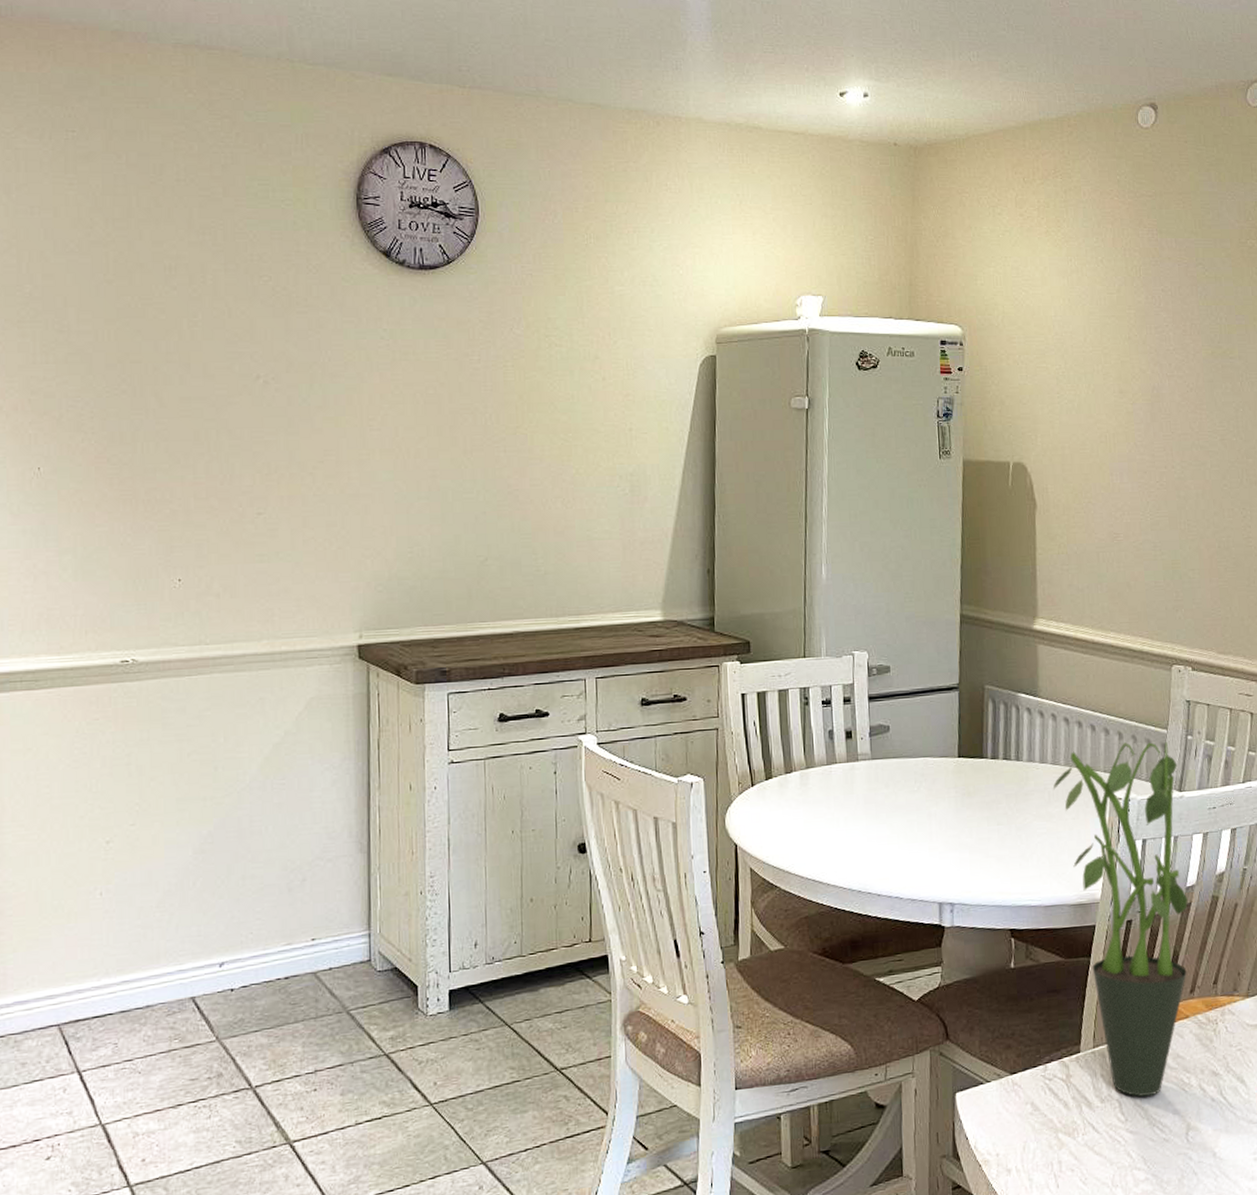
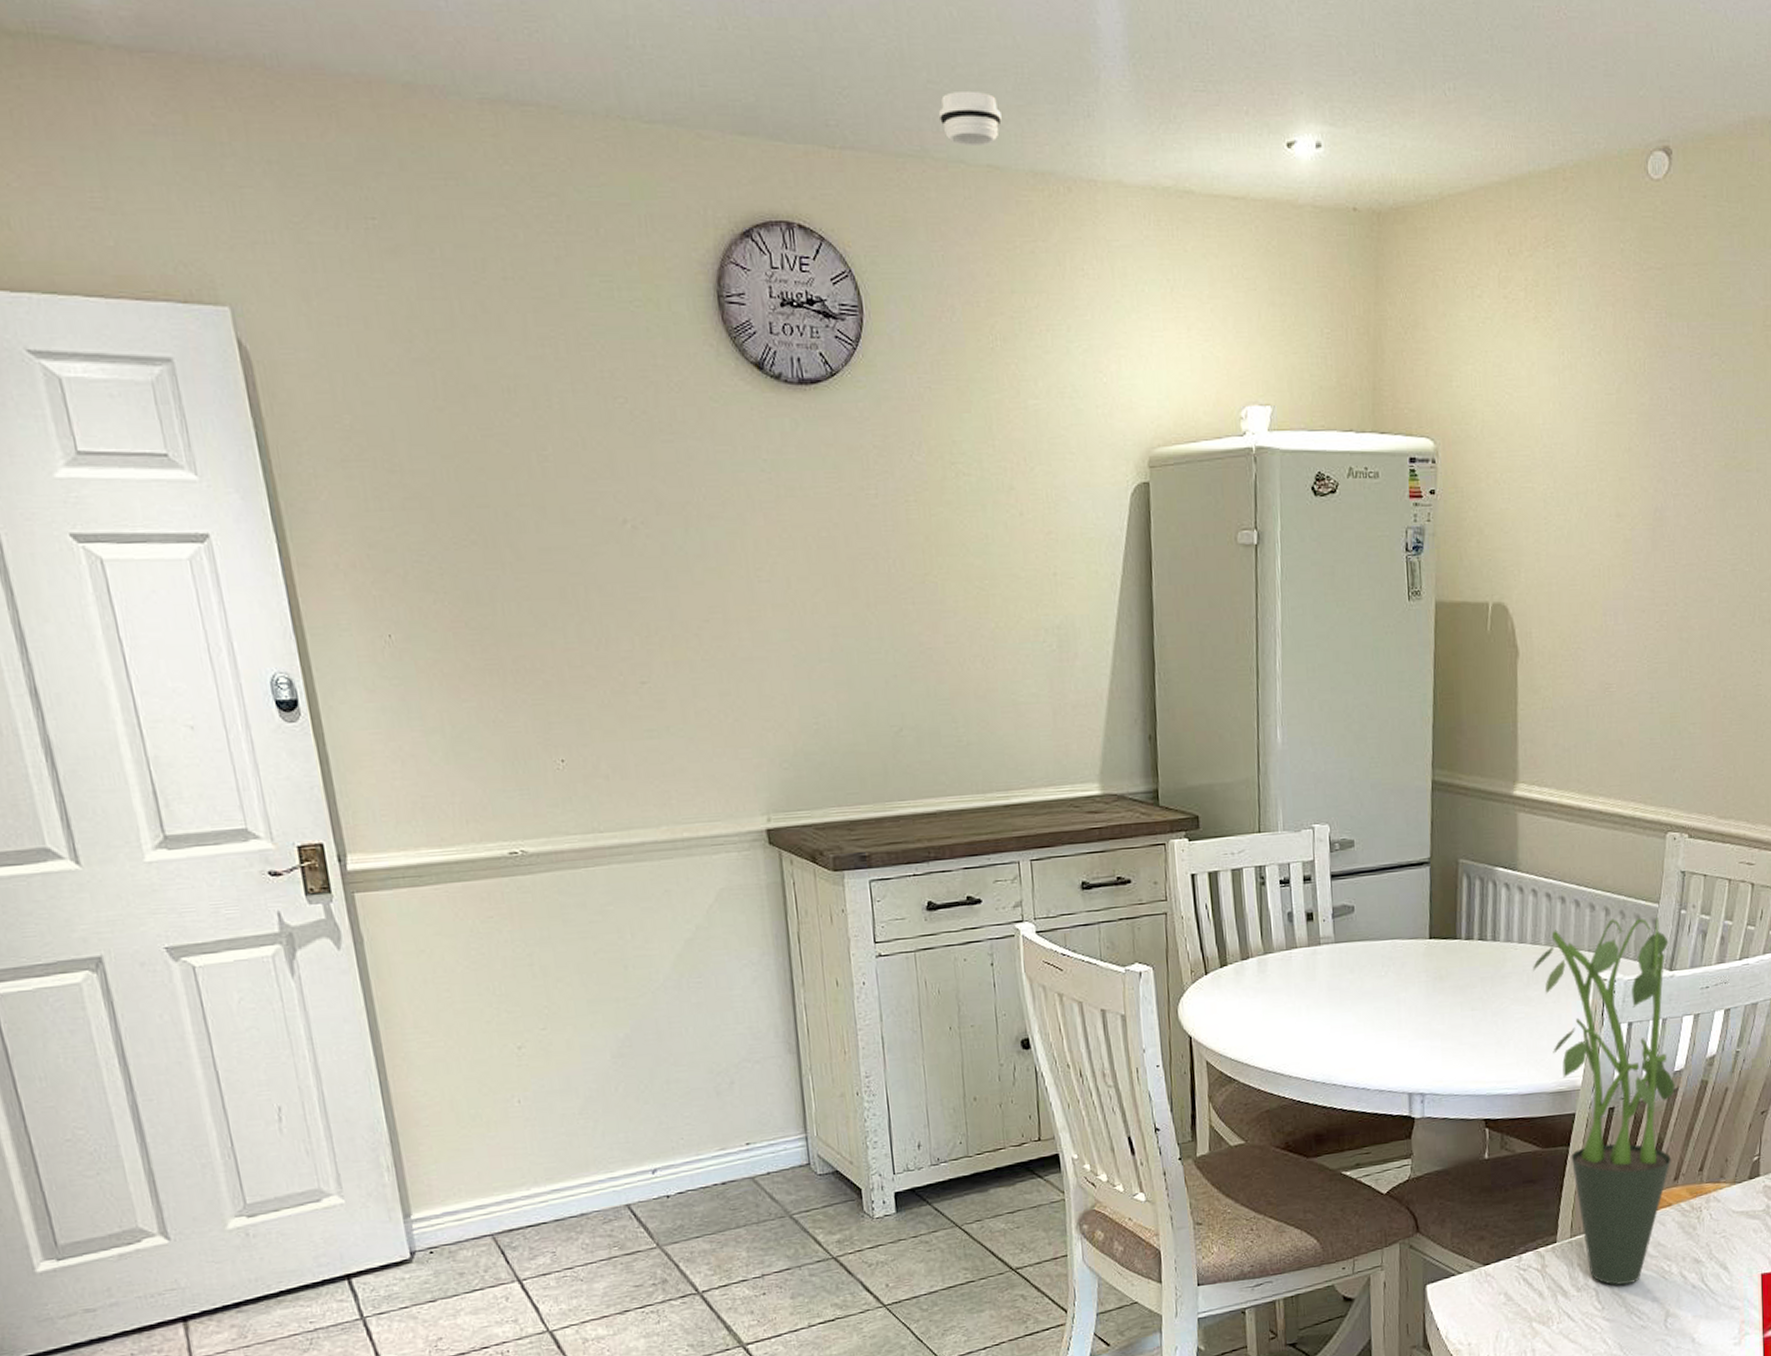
smoke detector: none [552,47,605,89] -> present [938,90,1002,145]

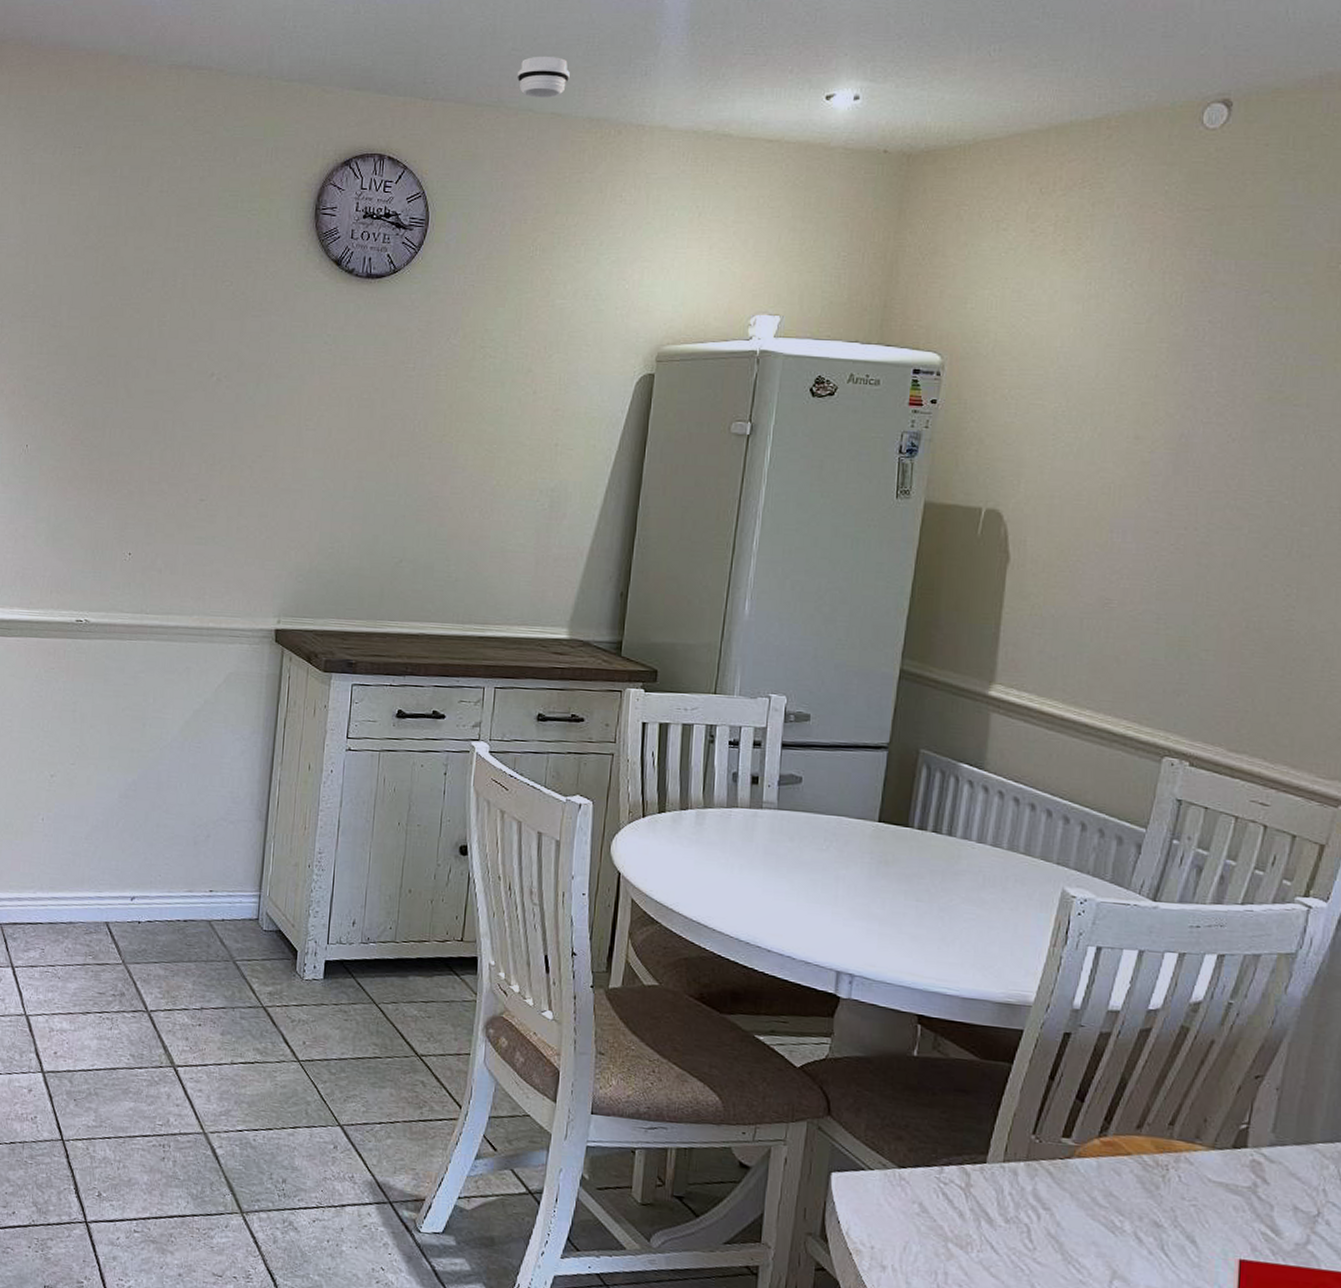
potted plant: present [1533,916,1675,1285] -> none [990,835,1155,1230]

